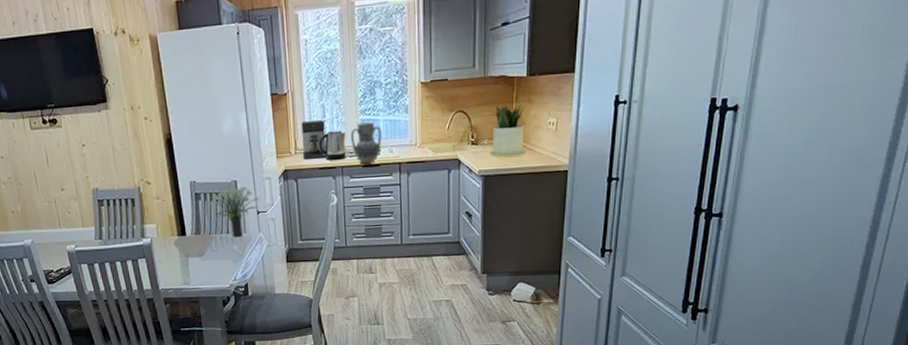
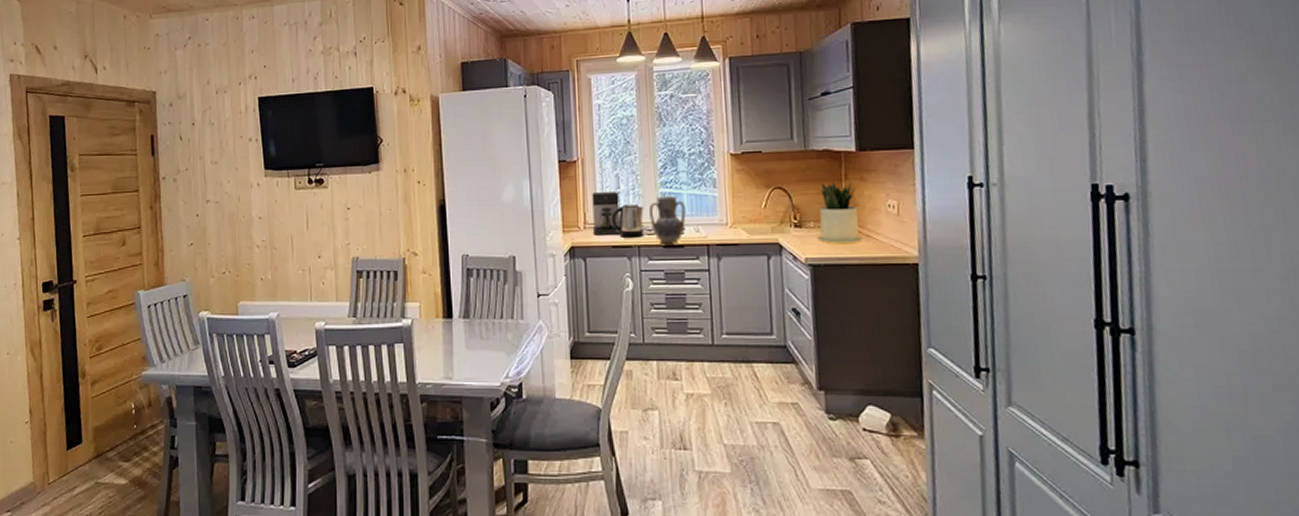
bowl: present [173,234,214,258] -> none [437,318,484,346]
flower arrangement: present [210,185,259,238] -> none [483,261,540,325]

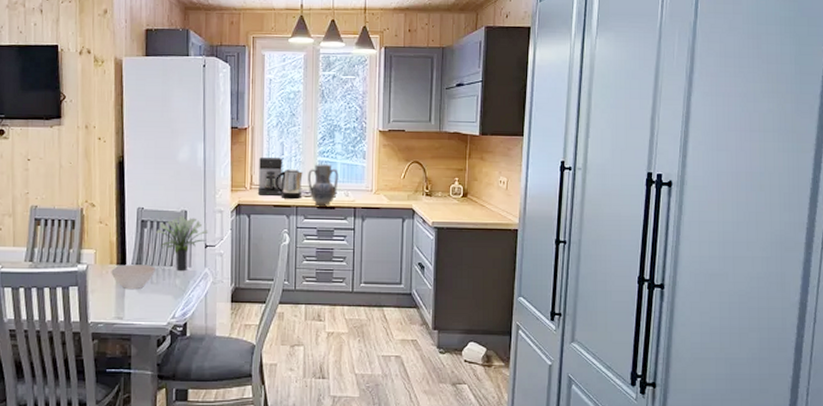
bowl: none [437,318,484,346] -> present [111,264,155,290]
flower arrangement: none [483,261,540,325] -> present [156,215,208,272]
planter: present [817,181,863,245] -> none [443,159,478,212]

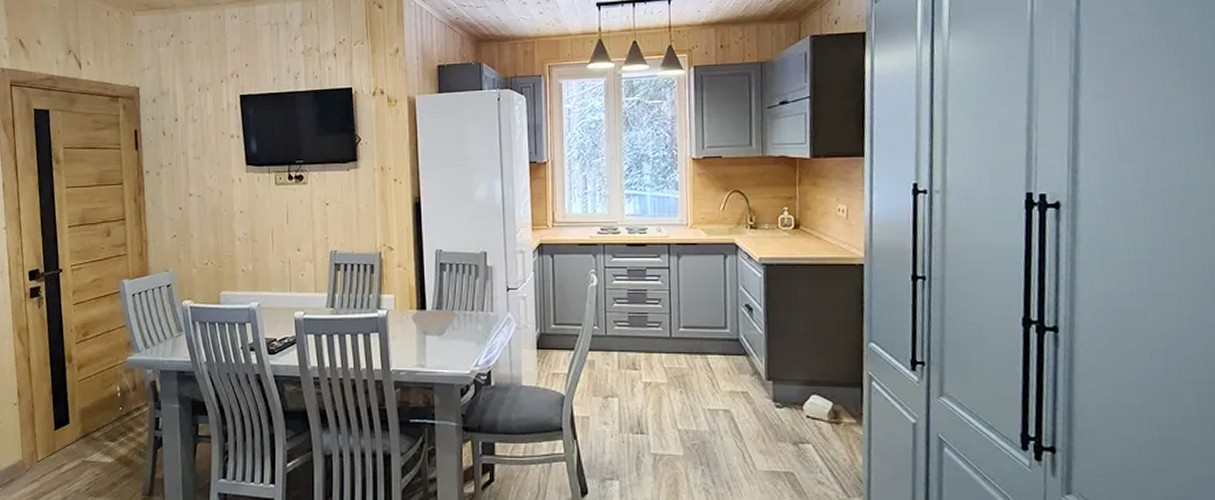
flower arrangement: present [156,215,208,272] -> none [456,256,509,317]
coffee maker: present [257,157,283,197] -> none [560,191,588,235]
kettle: present [274,168,303,200] -> none [578,203,609,237]
ceramic jug: present [308,164,339,205] -> none [614,197,649,243]

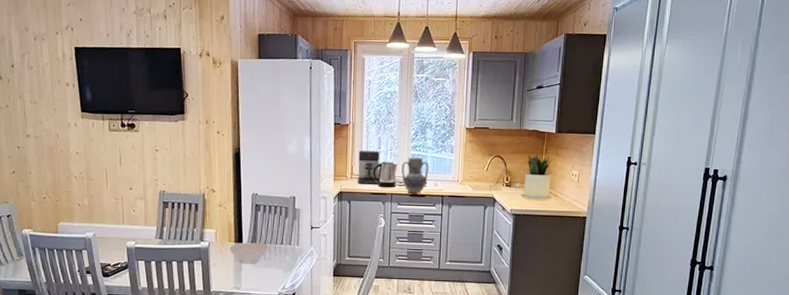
coffee maker: none [560,191,588,235] -> present [357,150,380,186]
kettle: none [578,203,609,237] -> present [372,161,397,188]
ceramic jug: none [614,197,649,243] -> present [402,157,429,194]
planter: none [771,186,813,245] -> present [520,154,552,201]

